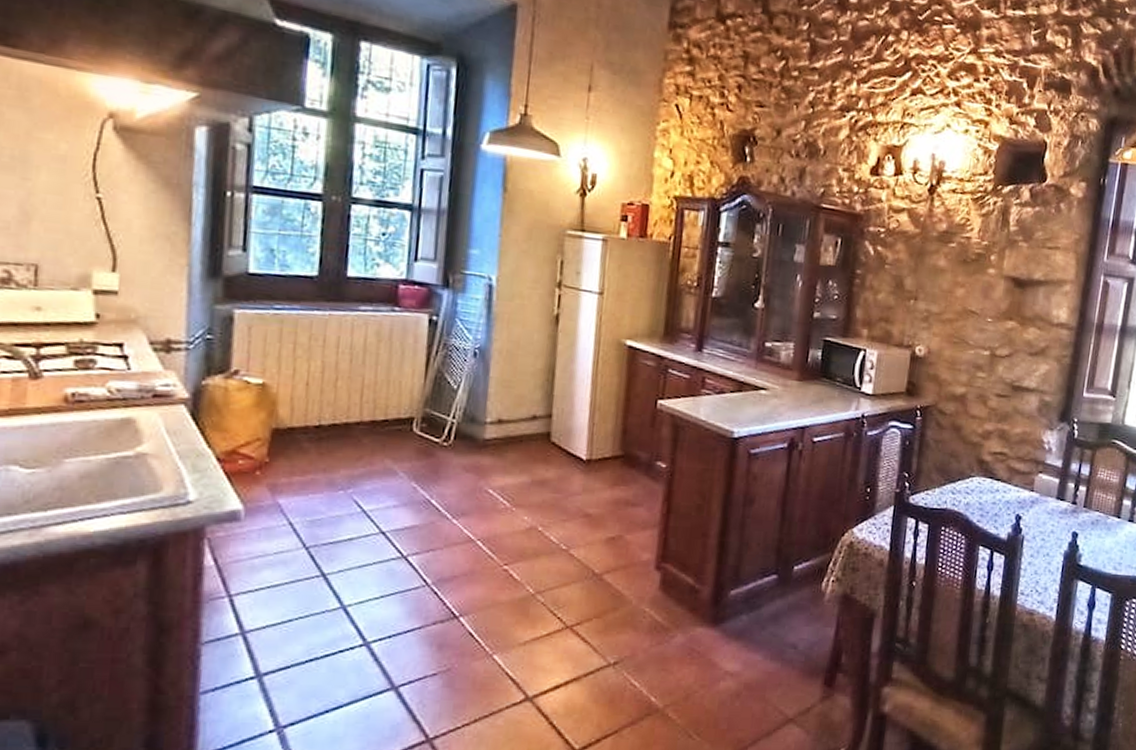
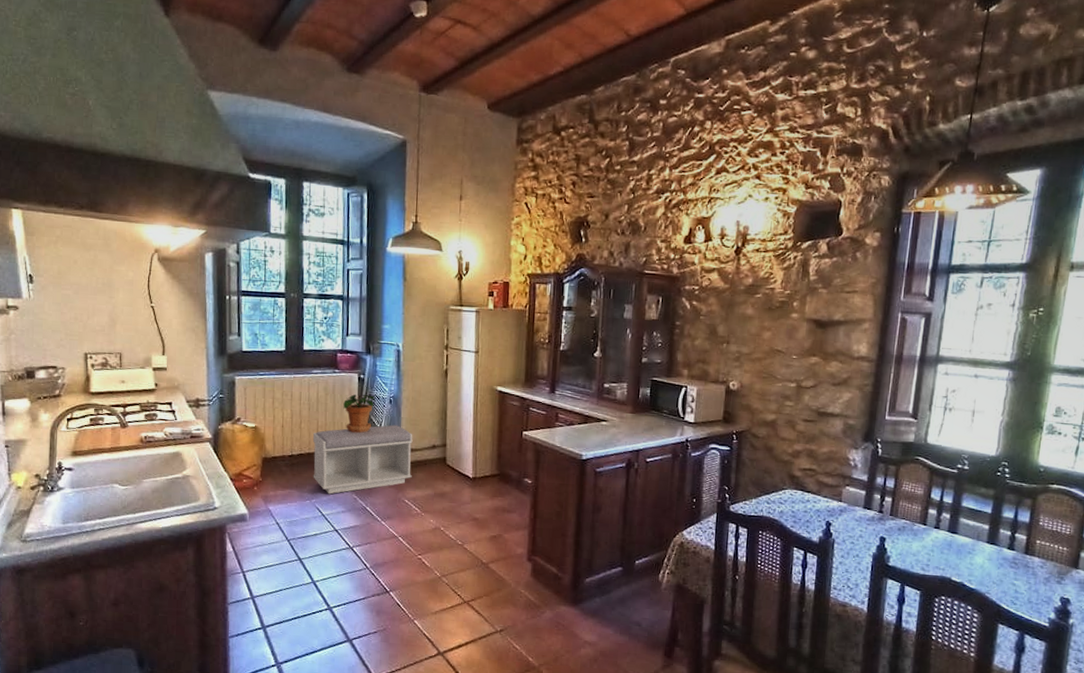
bench: none [351,386,506,482] -> present [313,424,413,494]
potted plant: none [404,342,452,397] -> present [343,394,375,433]

